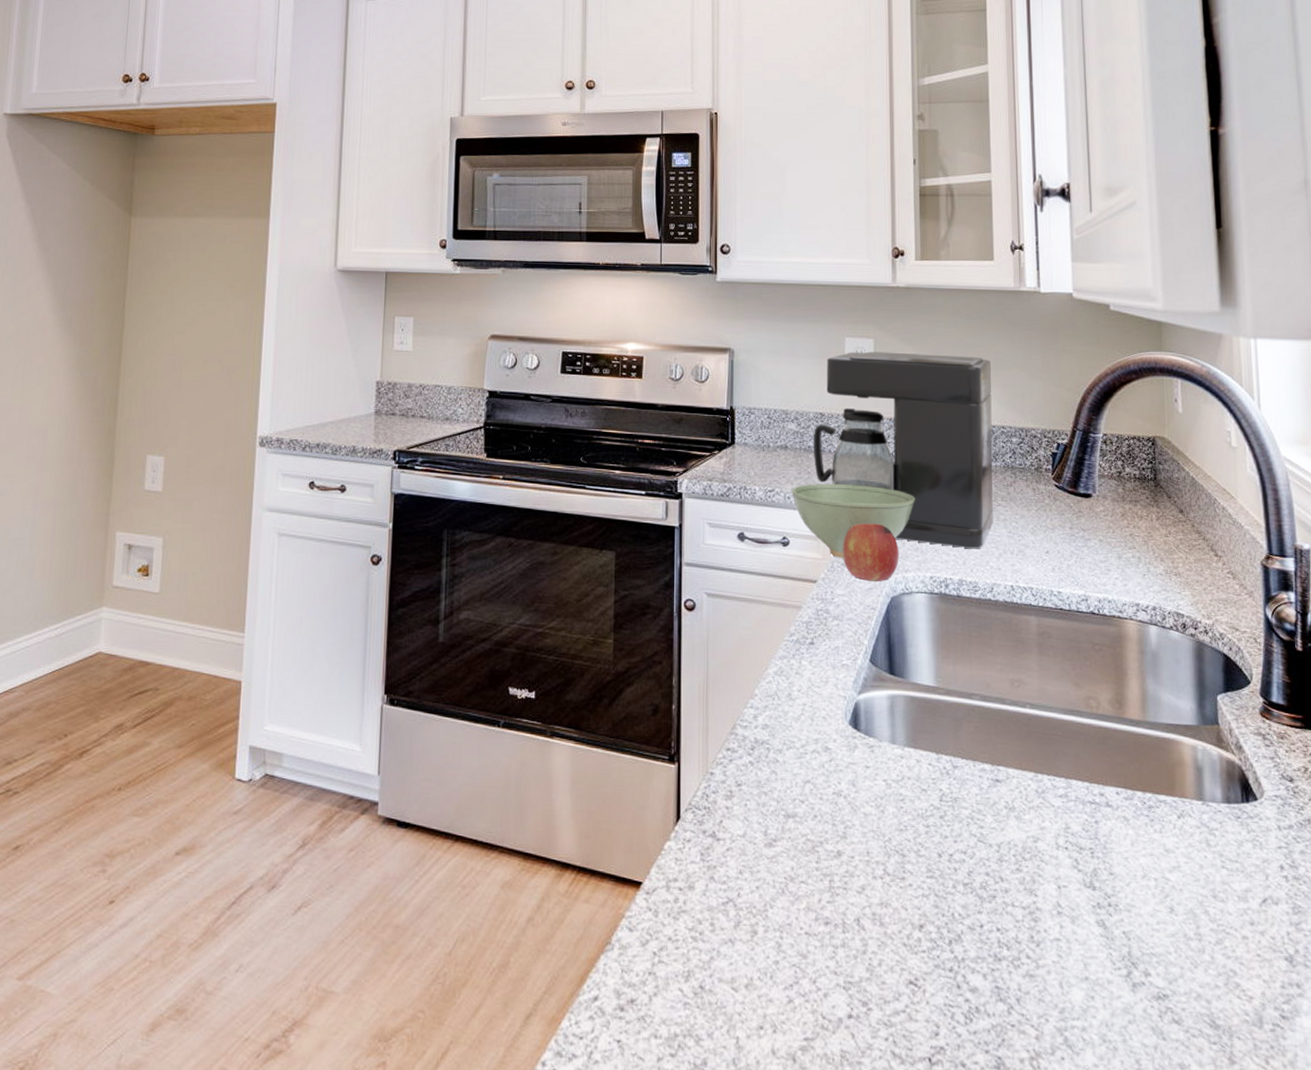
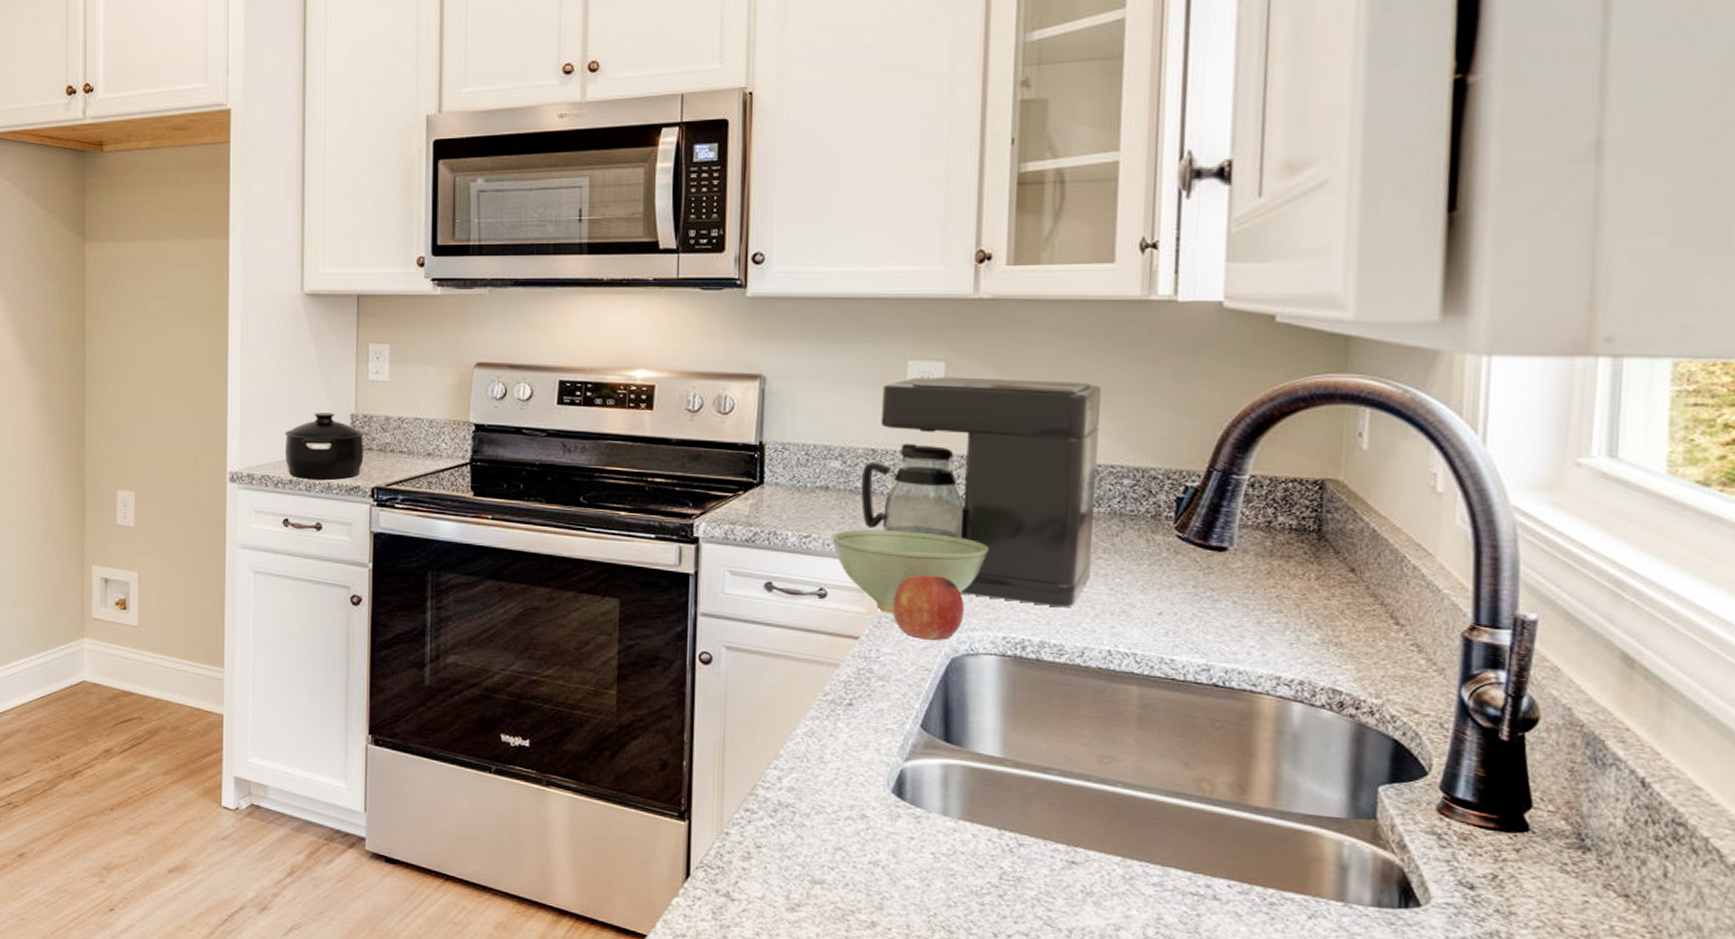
saucepan: none [314,380,388,443] -> present [284,412,364,480]

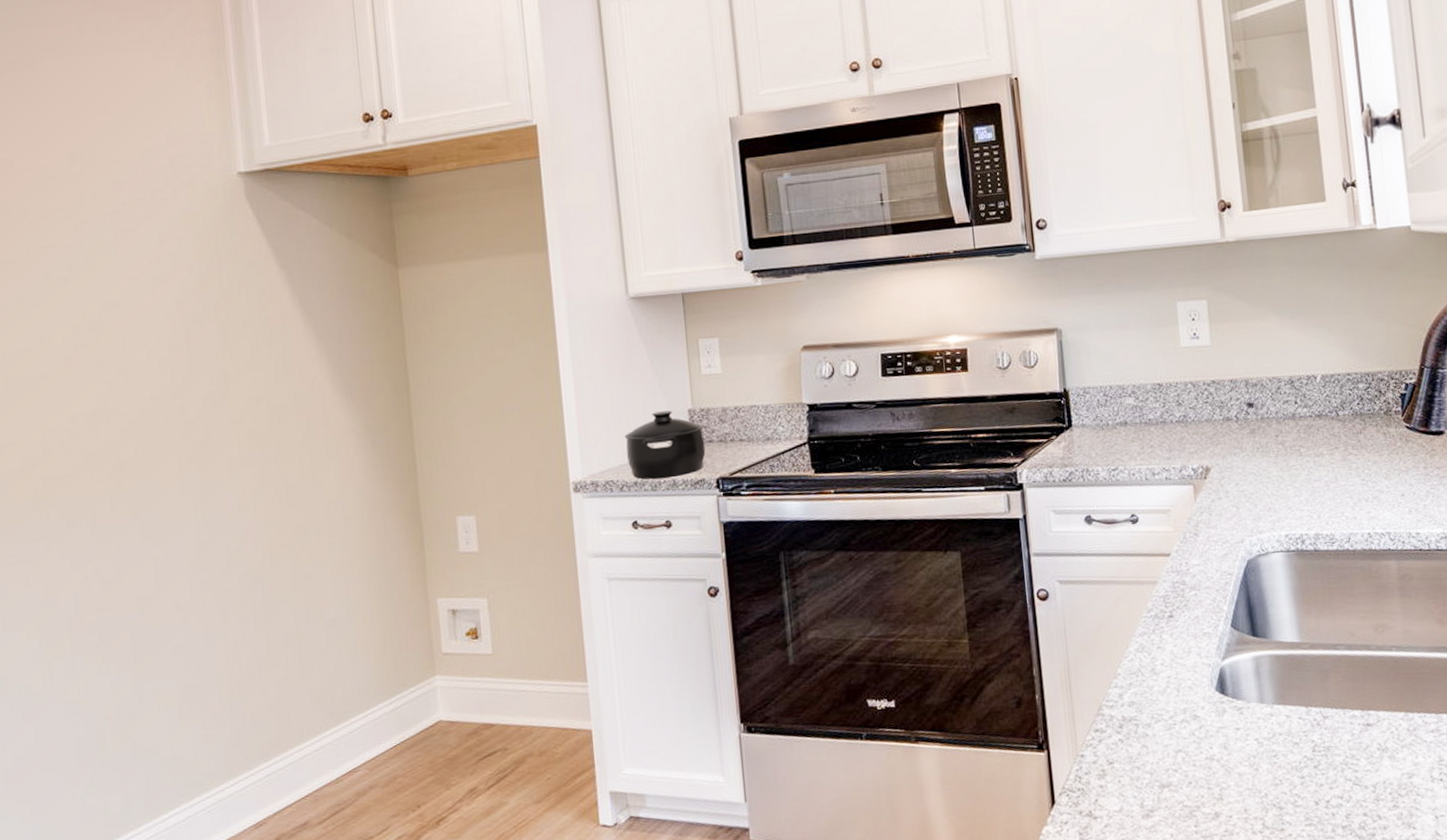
bowl: present [831,529,989,614] -> none [1134,451,1264,529]
coffee maker: present [861,377,1102,608] -> none [1152,305,1346,502]
fruit: present [892,575,965,640] -> none [1193,488,1252,548]

